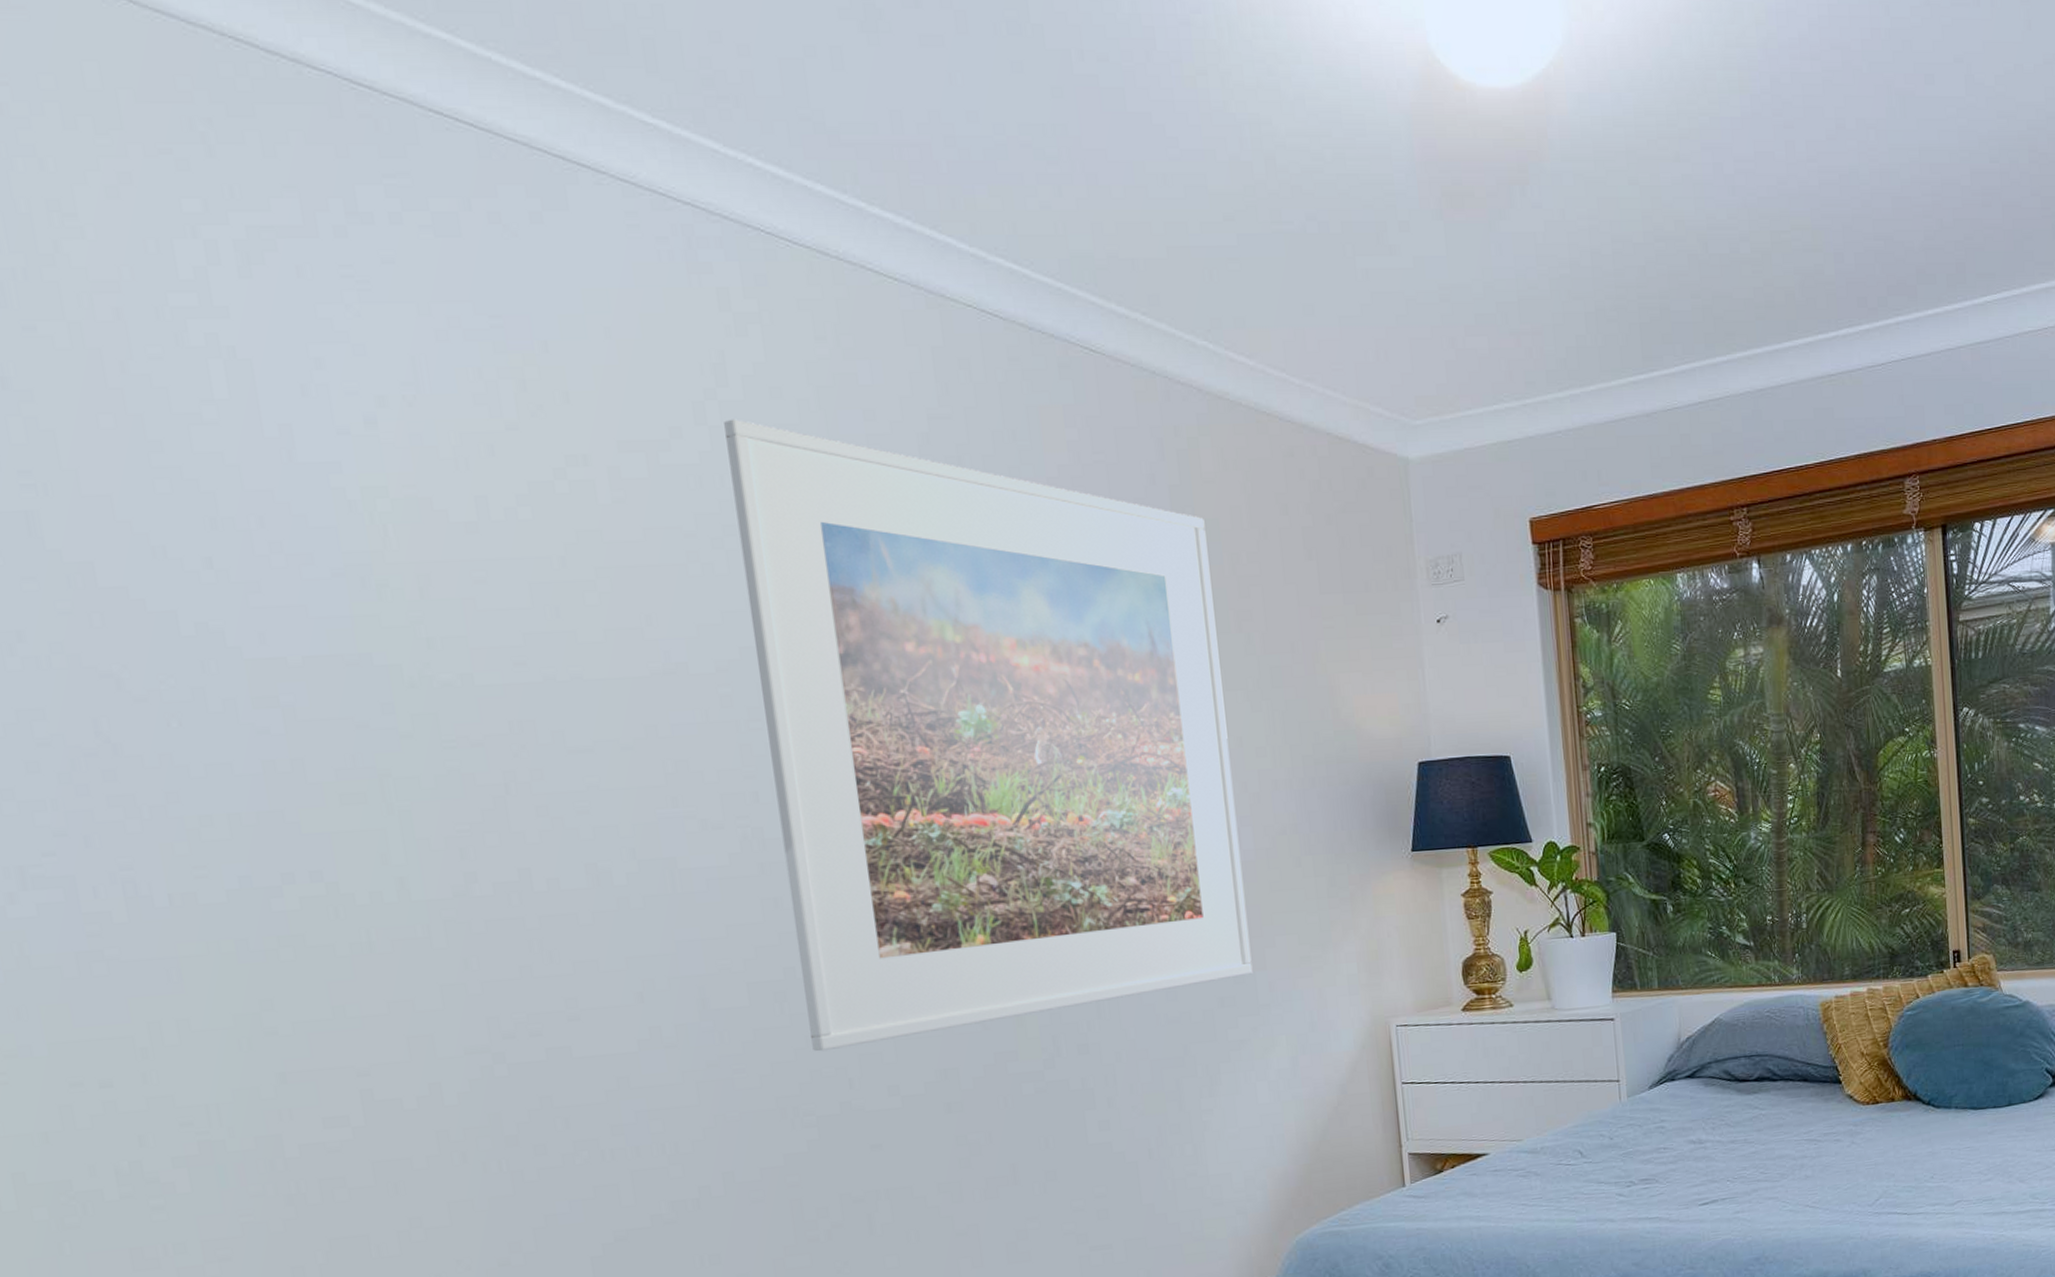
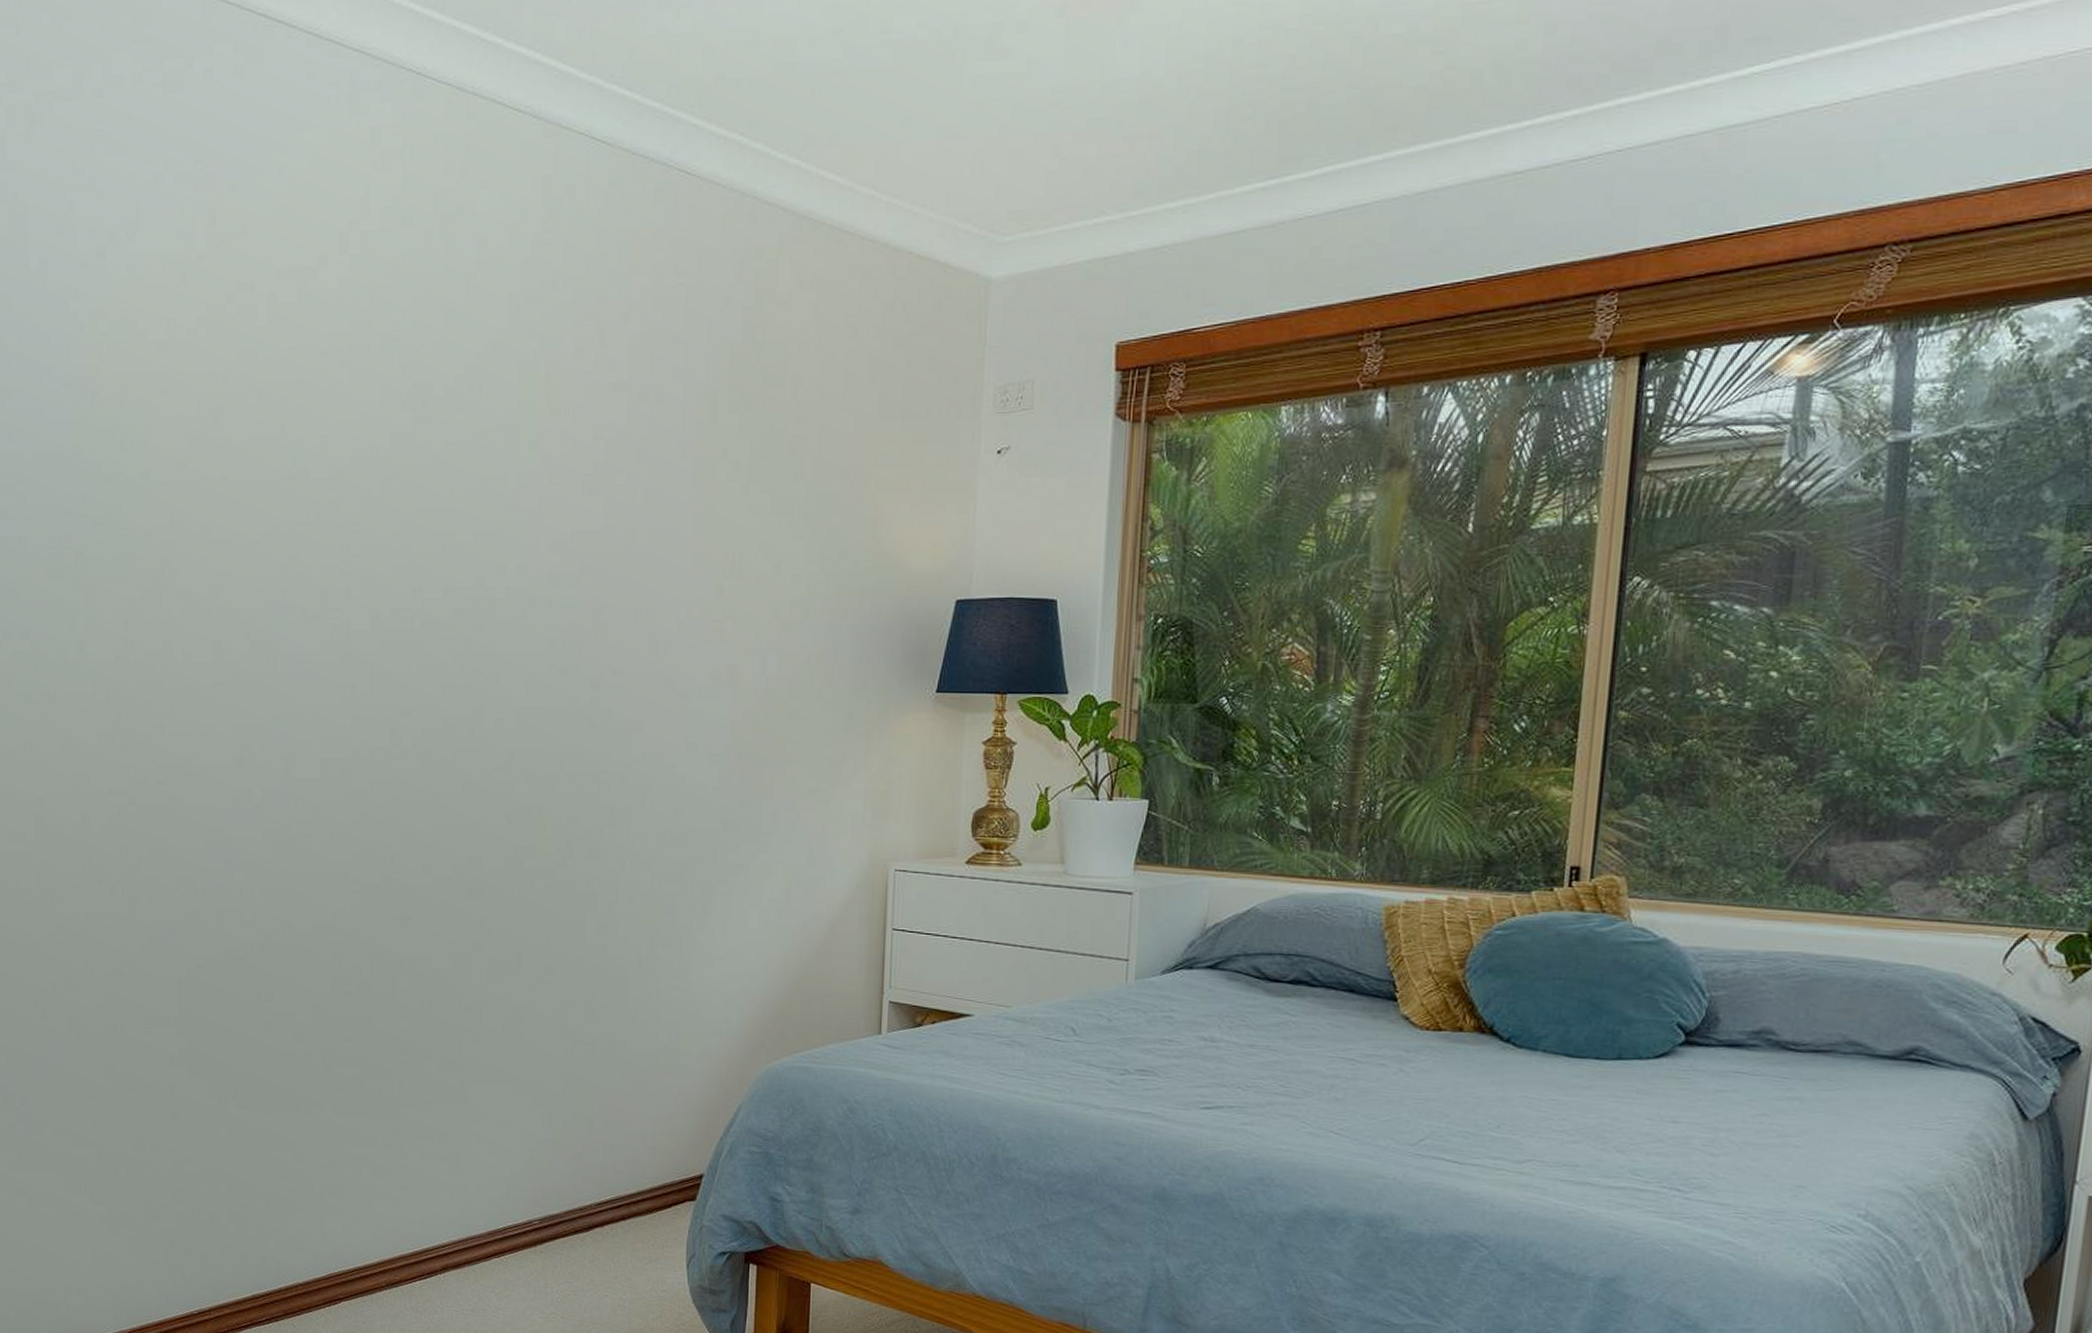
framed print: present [724,419,1253,1052] -> none [362,247,773,827]

